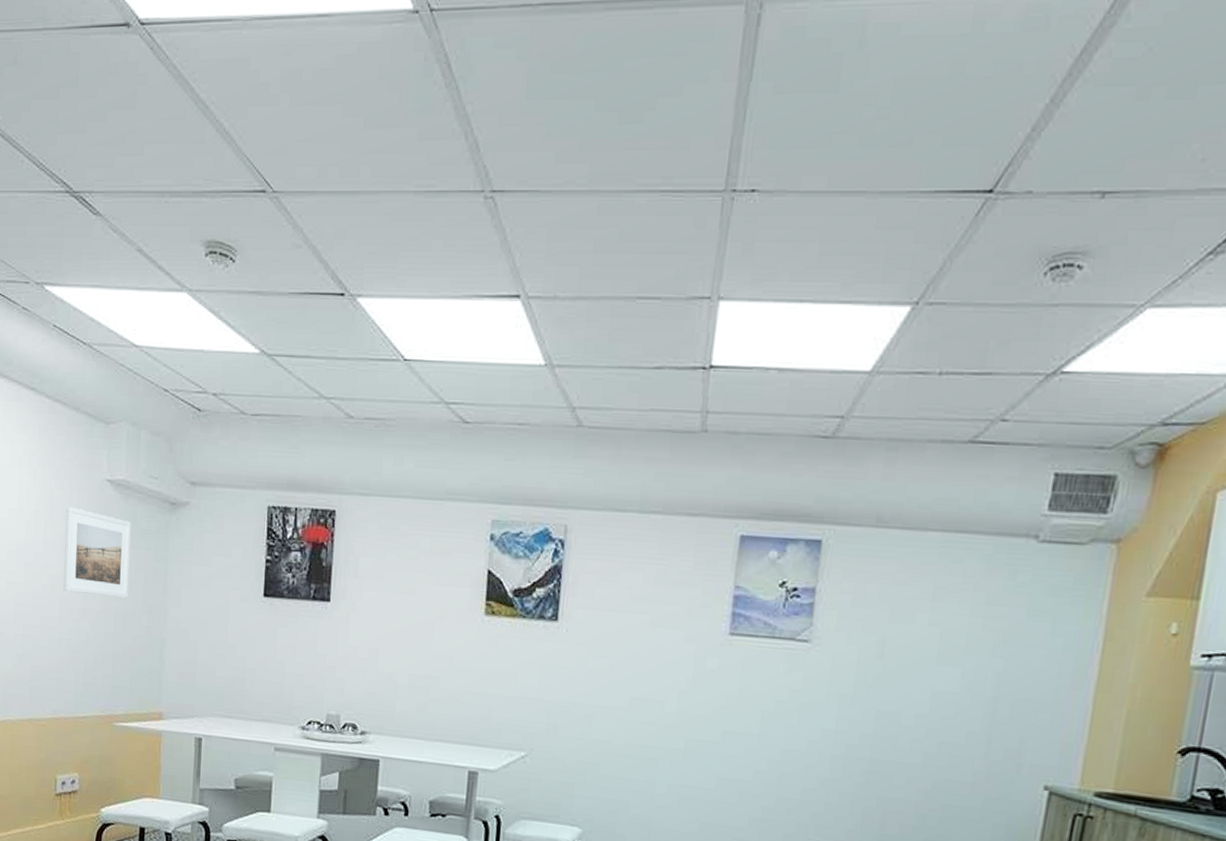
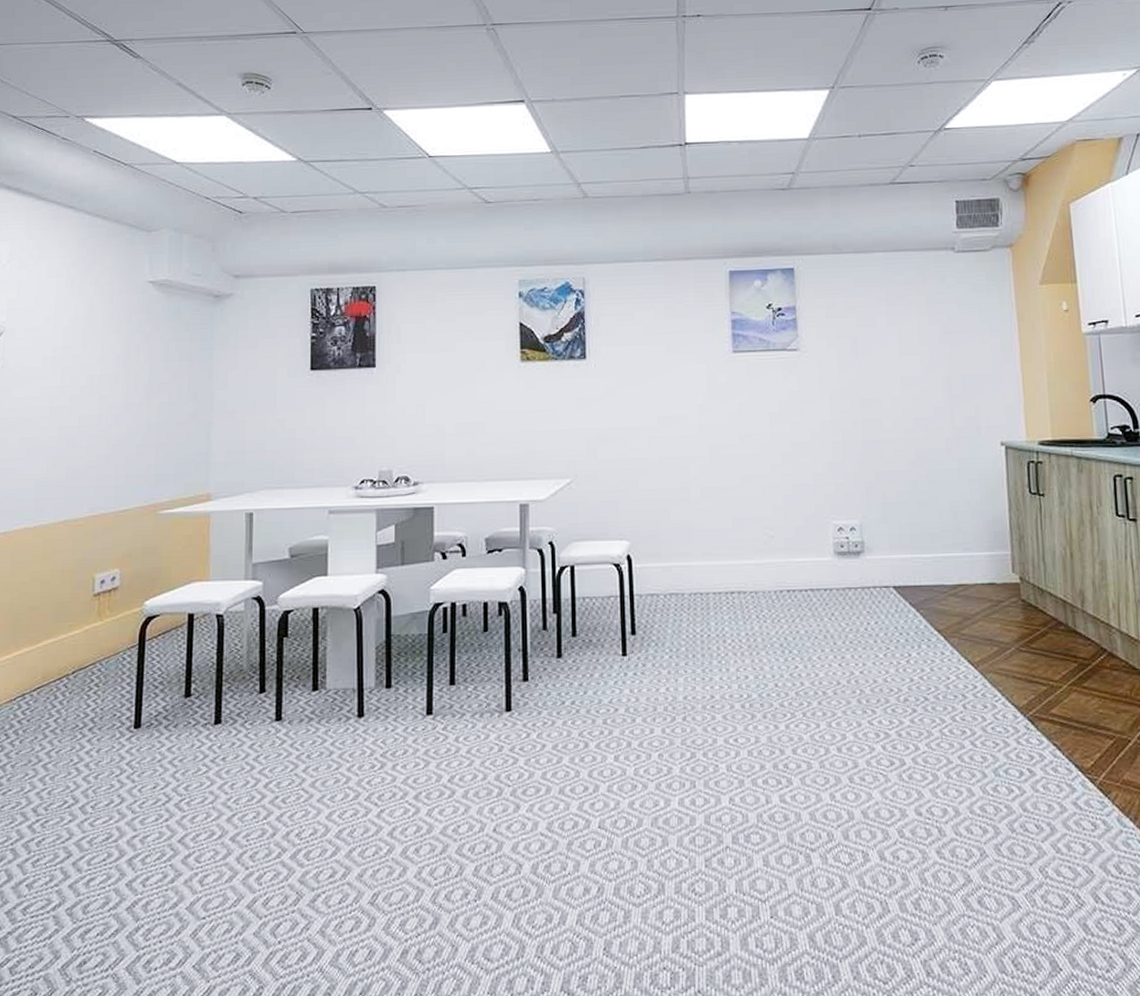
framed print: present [63,507,131,598] -> none [103,310,174,389]

